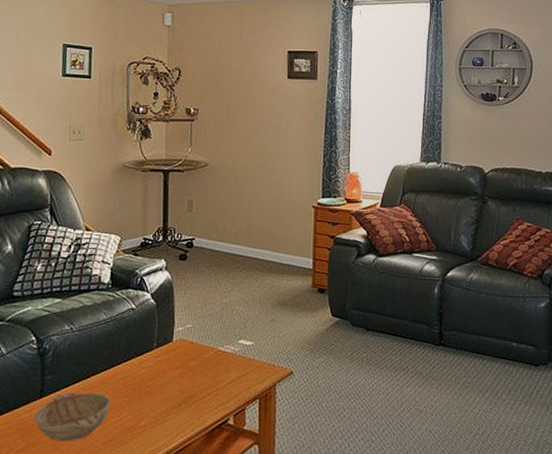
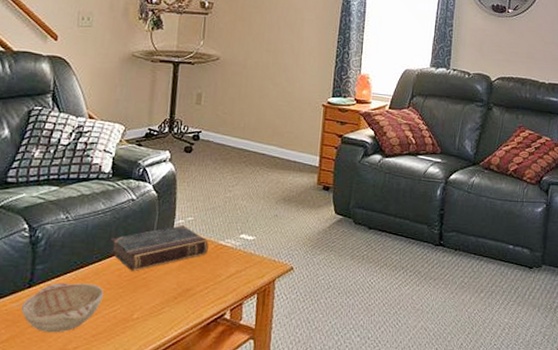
book: none [113,333,208,379] -> present [109,225,209,271]

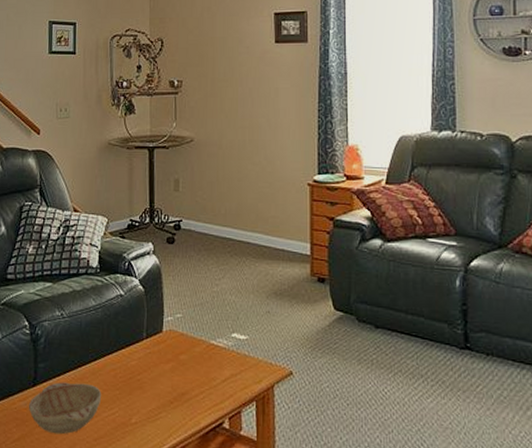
book: present [109,225,209,271] -> none [103,323,200,372]

